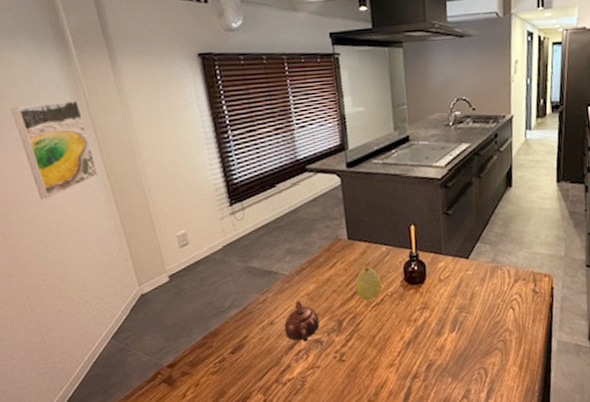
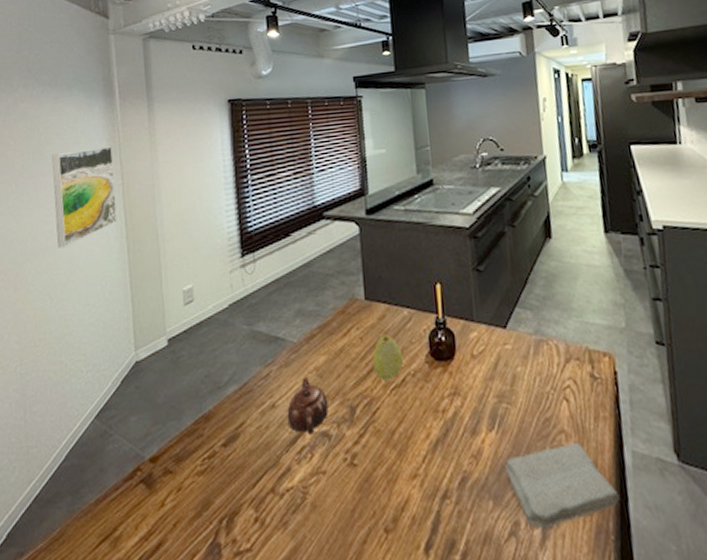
washcloth: none [462,336,545,393] -> present [505,442,620,529]

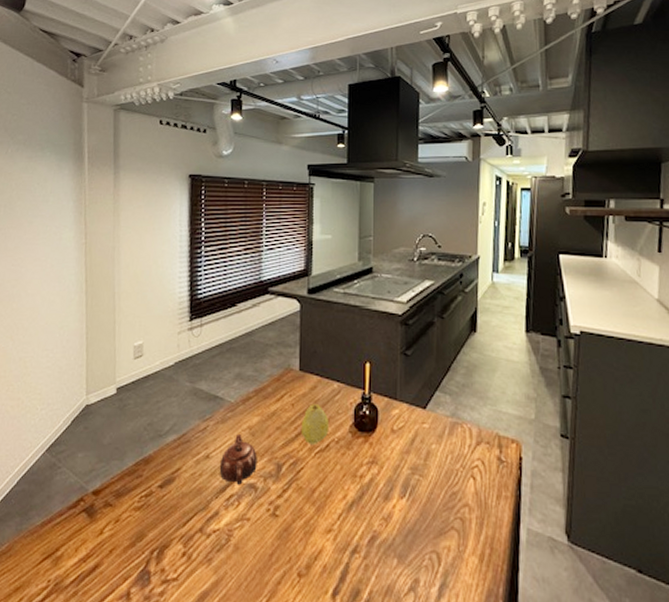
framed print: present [51,146,117,248] -> none [21,207,79,296]
washcloth: present [505,442,620,529] -> none [412,515,511,588]

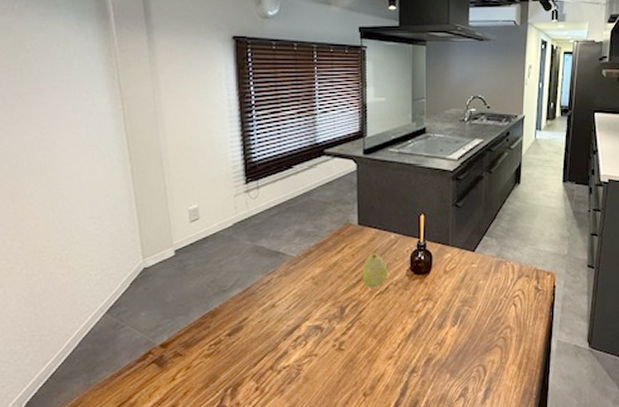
teapot: present [219,434,257,485] -> none [285,284,322,327]

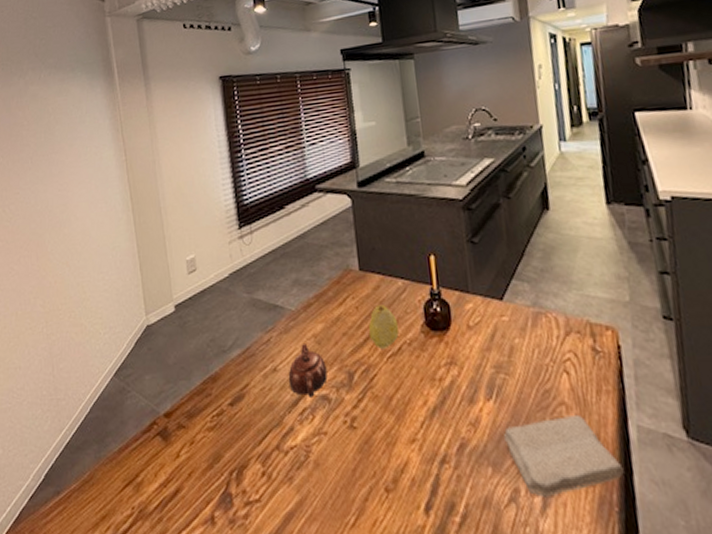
teapot: none [285,284,322,327] -> present [288,344,328,397]
washcloth: none [462,334,543,392] -> present [504,414,624,497]

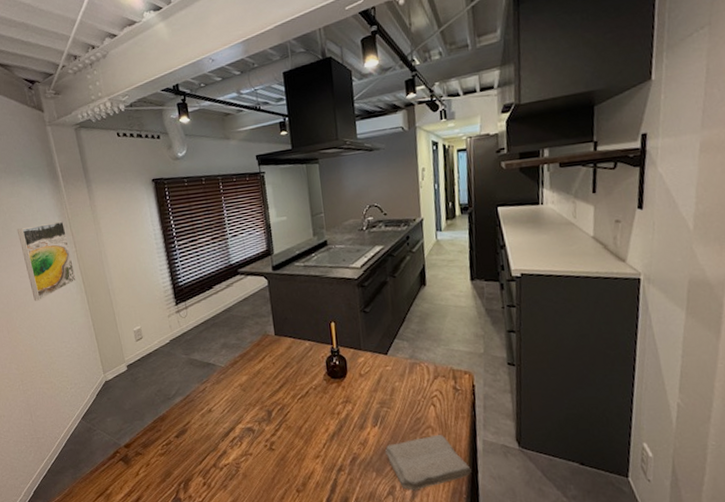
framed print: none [60,124,123,221] -> present [16,221,76,301]
teapot: present [288,344,328,397] -> none [220,391,252,429]
fruit: present [368,305,400,349] -> none [283,361,307,393]

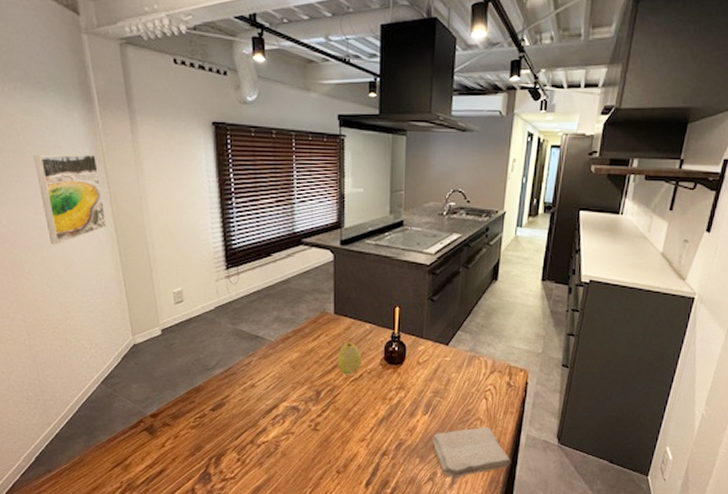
fruit: none [283,361,307,393] -> present [336,342,362,375]

